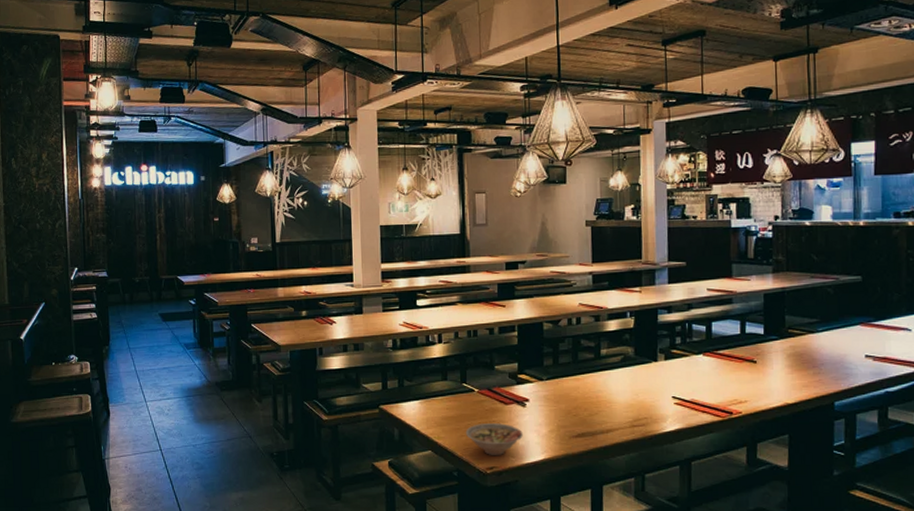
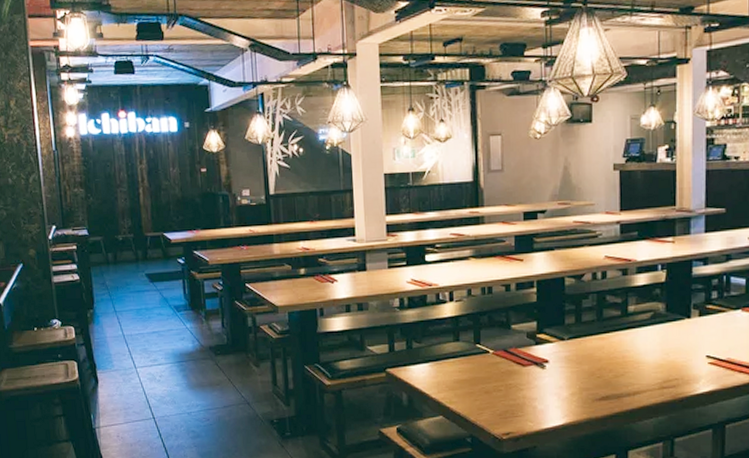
soup bowl: present [465,423,523,456] -> none [479,386,542,421]

